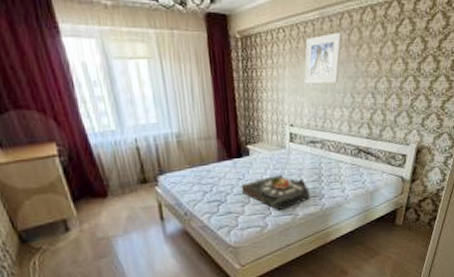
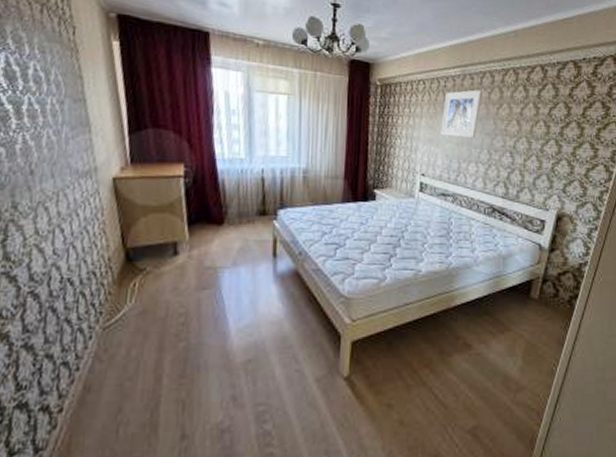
serving tray: present [241,175,310,211] -> none [362,225,436,264]

